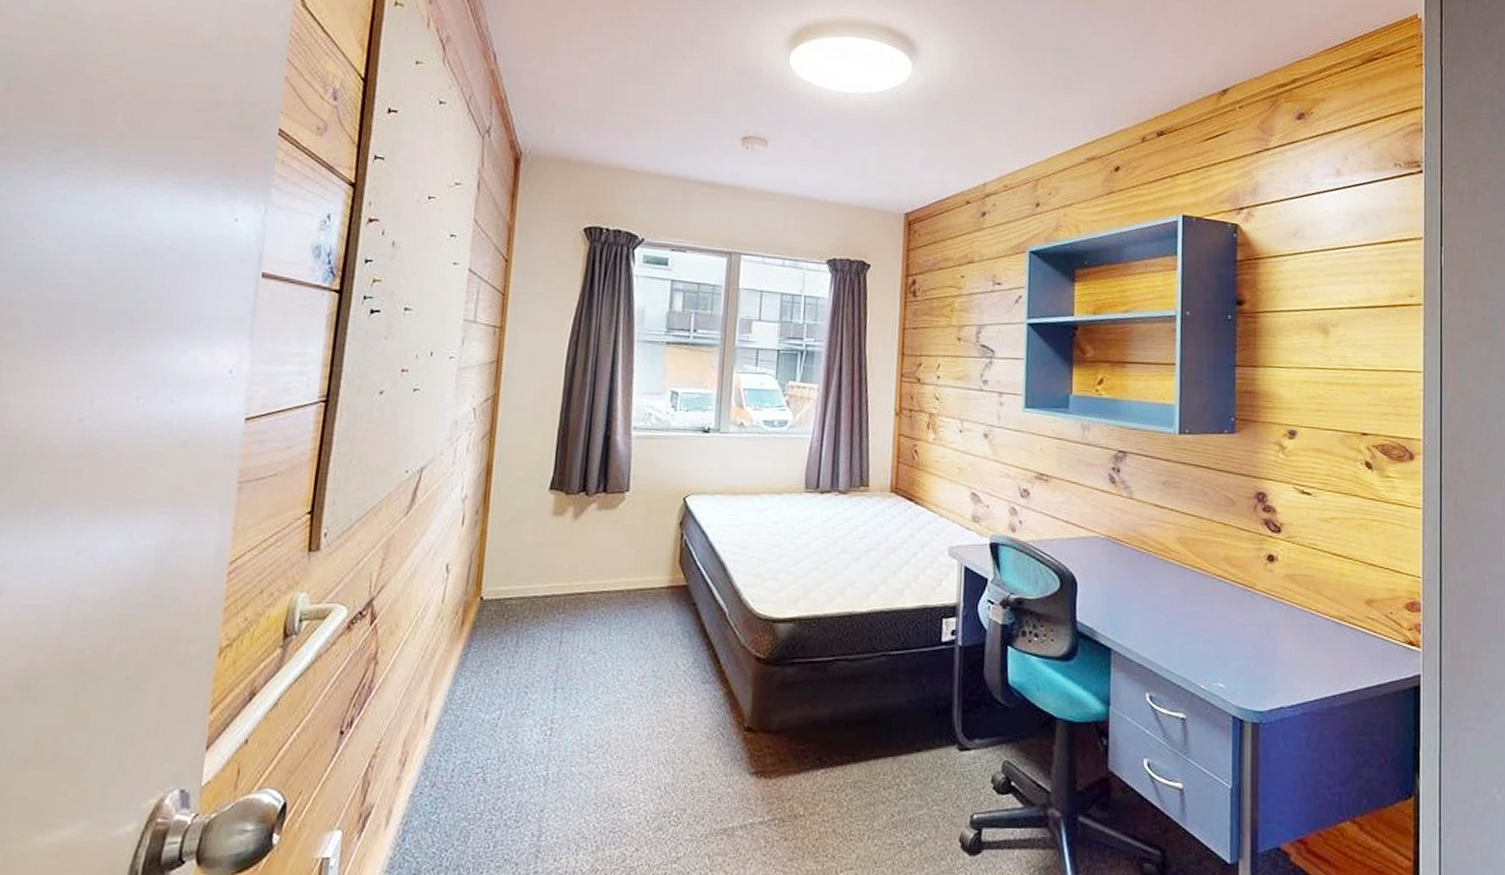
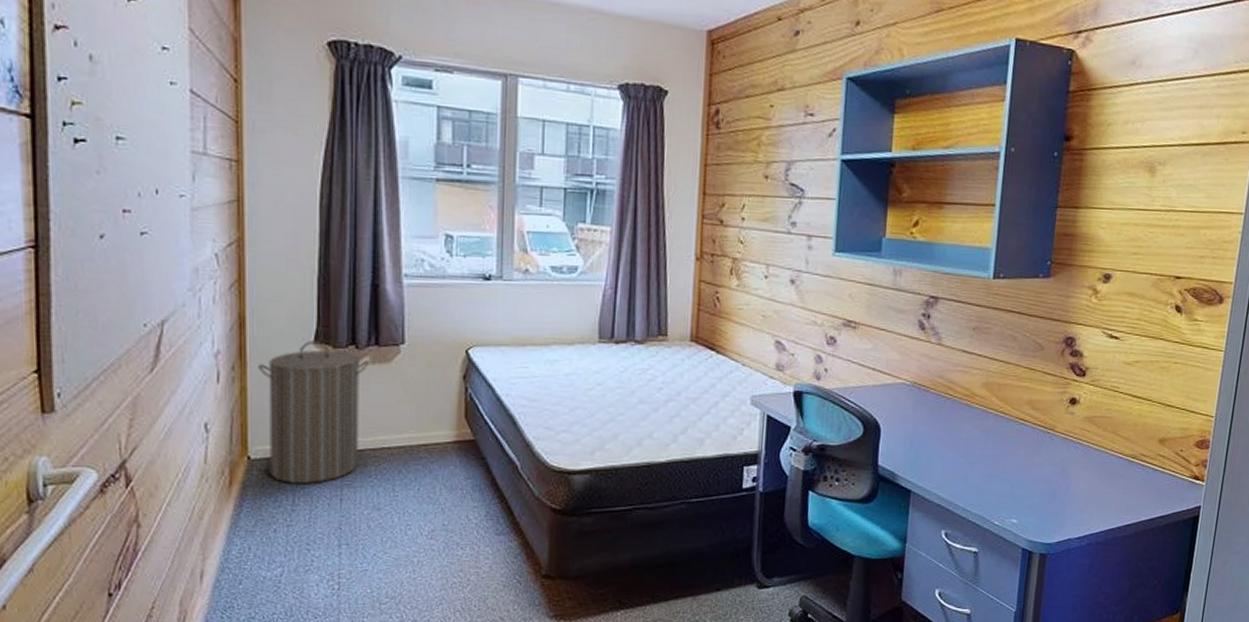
laundry hamper: none [498,486,597,625] -> present [258,340,369,483]

